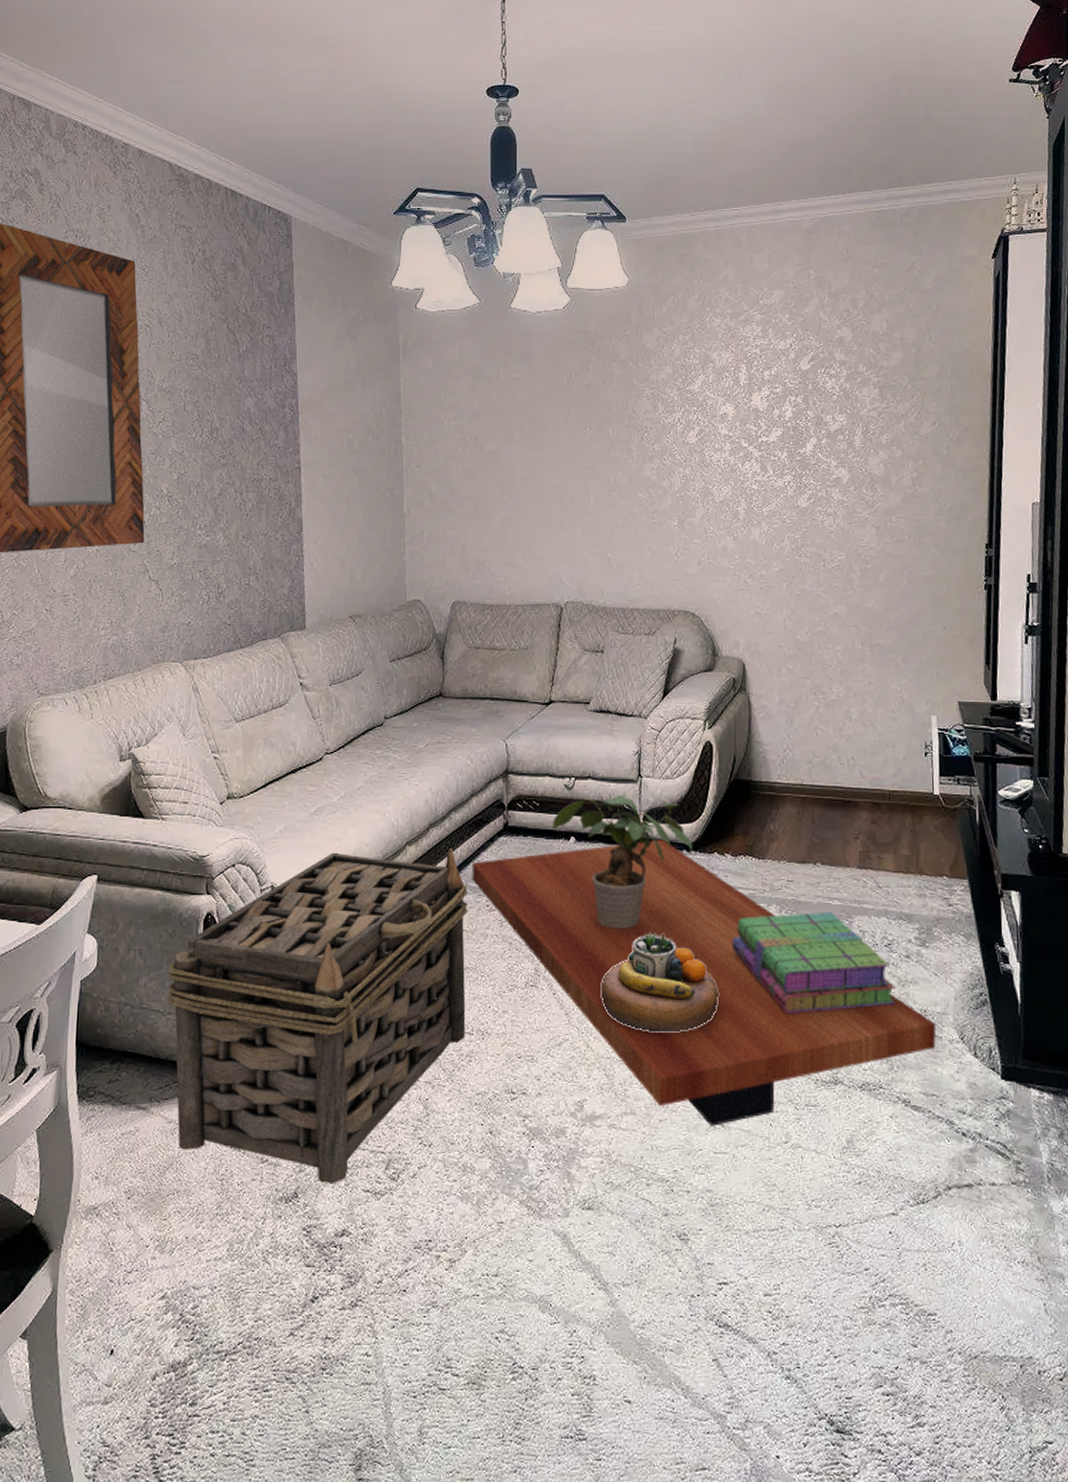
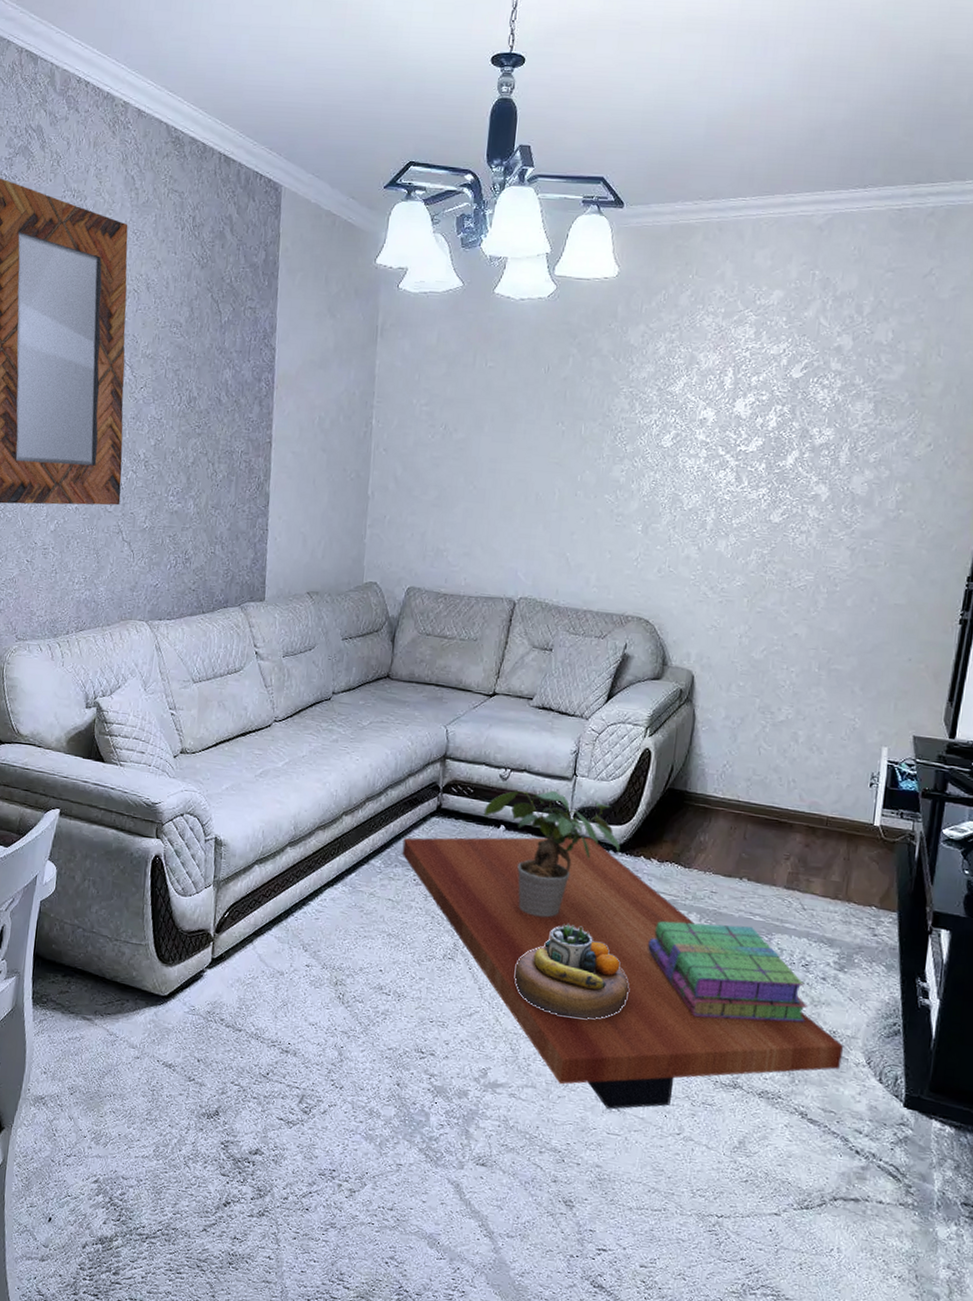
basket: present [168,848,468,1184] -> none [116,813,397,1109]

